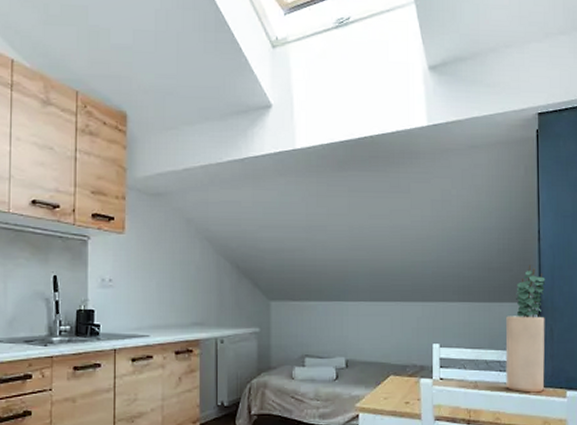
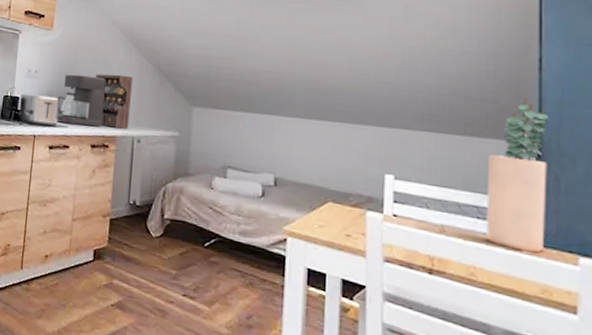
toaster: none [95,305,139,338] -> present [18,93,60,127]
coffee maker: none [136,279,185,334] -> present [57,74,106,127]
spice rack: none [174,275,211,331] -> present [95,74,133,129]

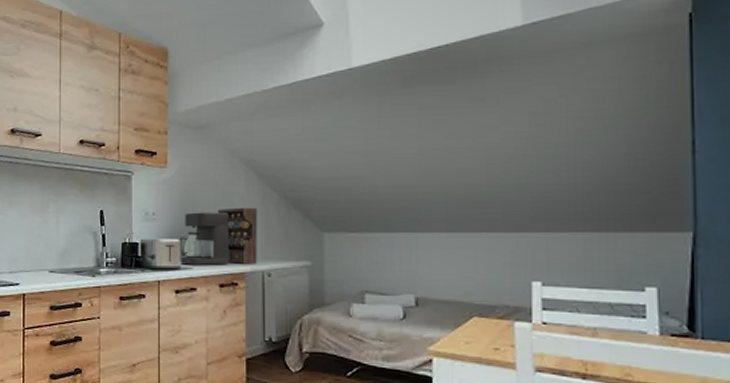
vase: present [486,97,549,254] -> none [639,184,705,346]

